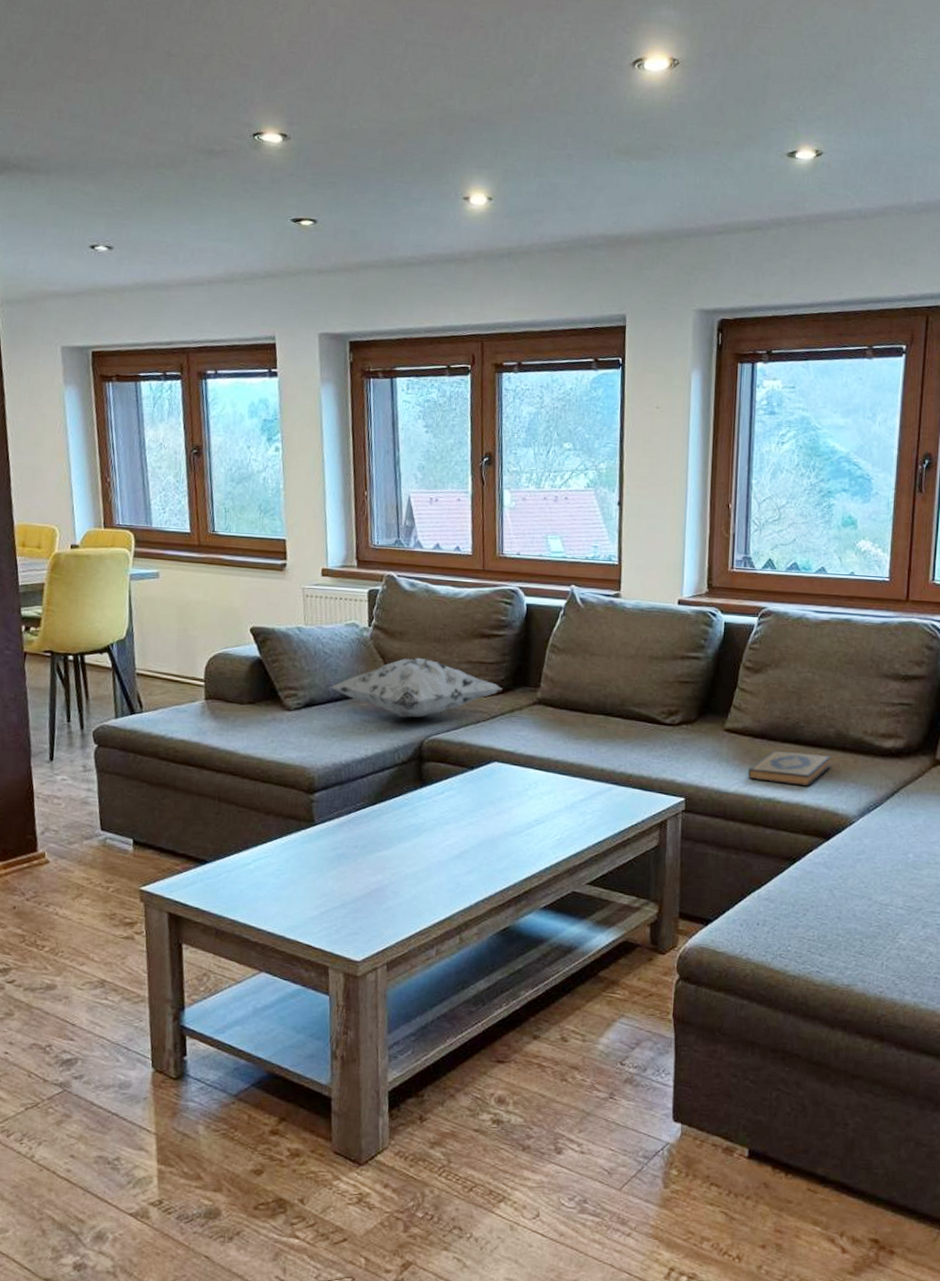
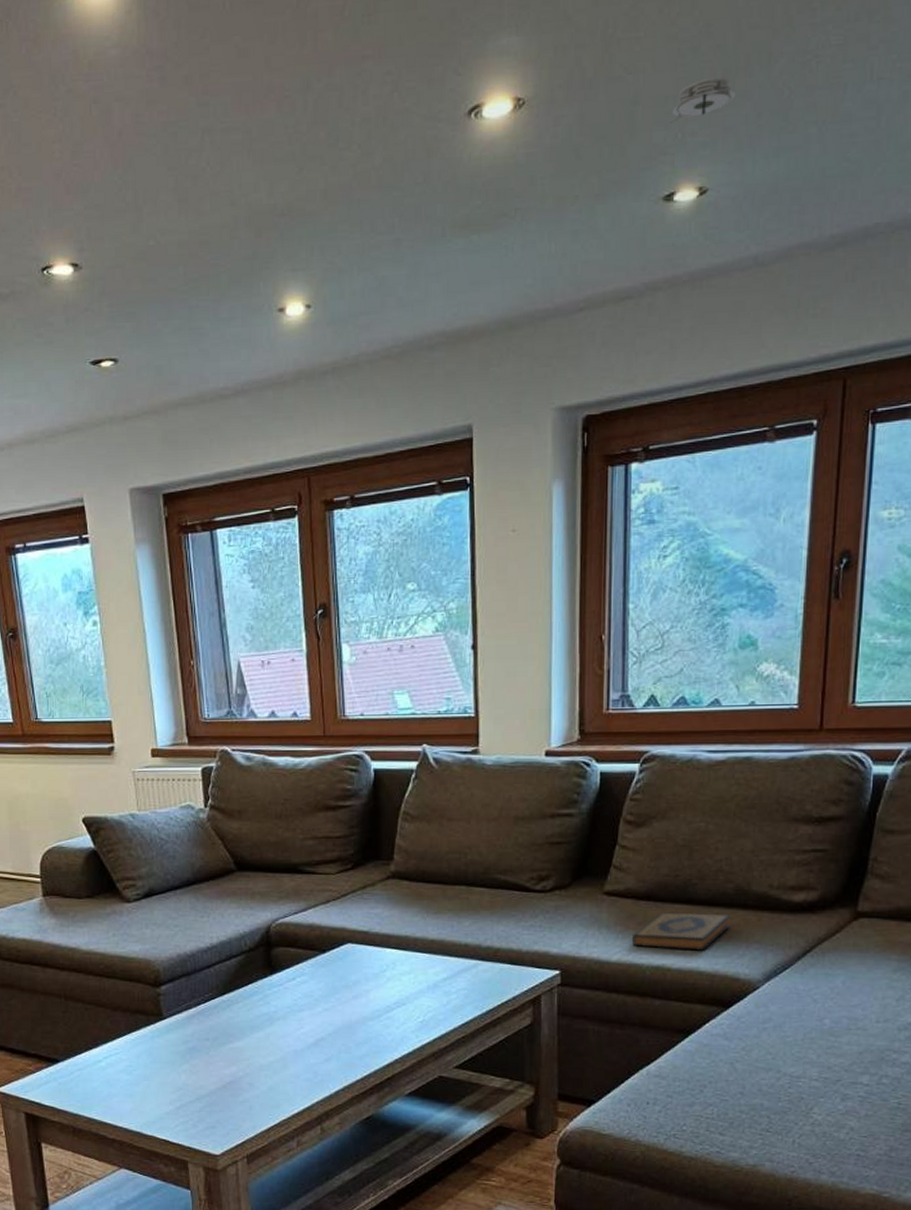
decorative pillow: present [329,657,503,718] -> none [168,836,352,902]
smoke detector: none [794,67,846,97] -> present [670,77,736,123]

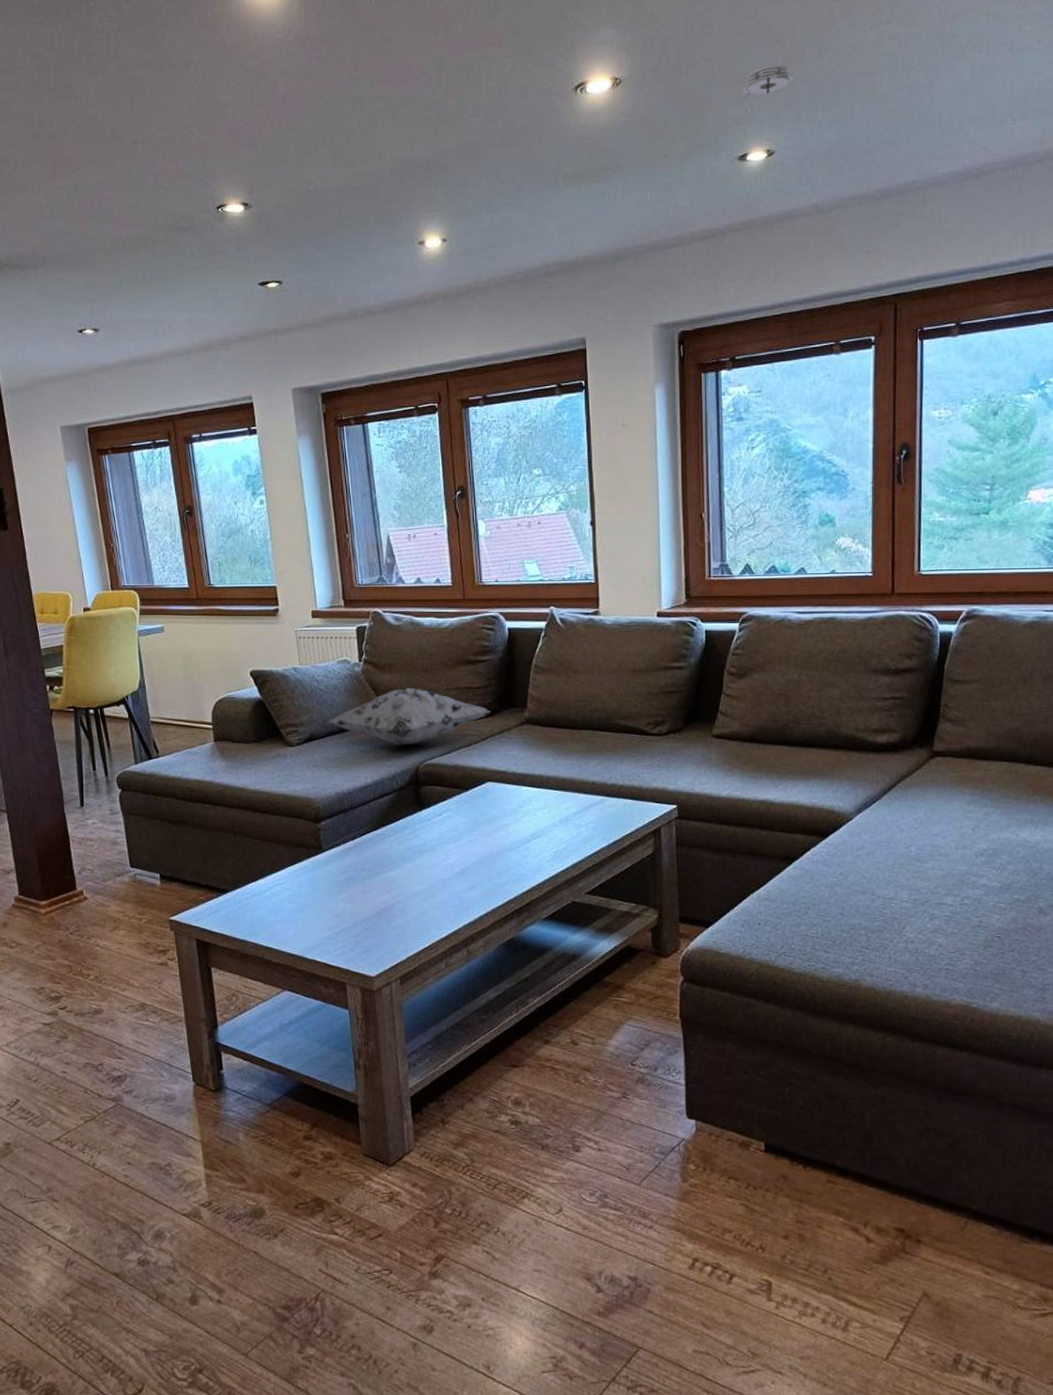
decorative pillow: none [168,836,352,902] -> present [326,687,491,746]
hardback book: present [631,912,730,951] -> none [738,752,824,786]

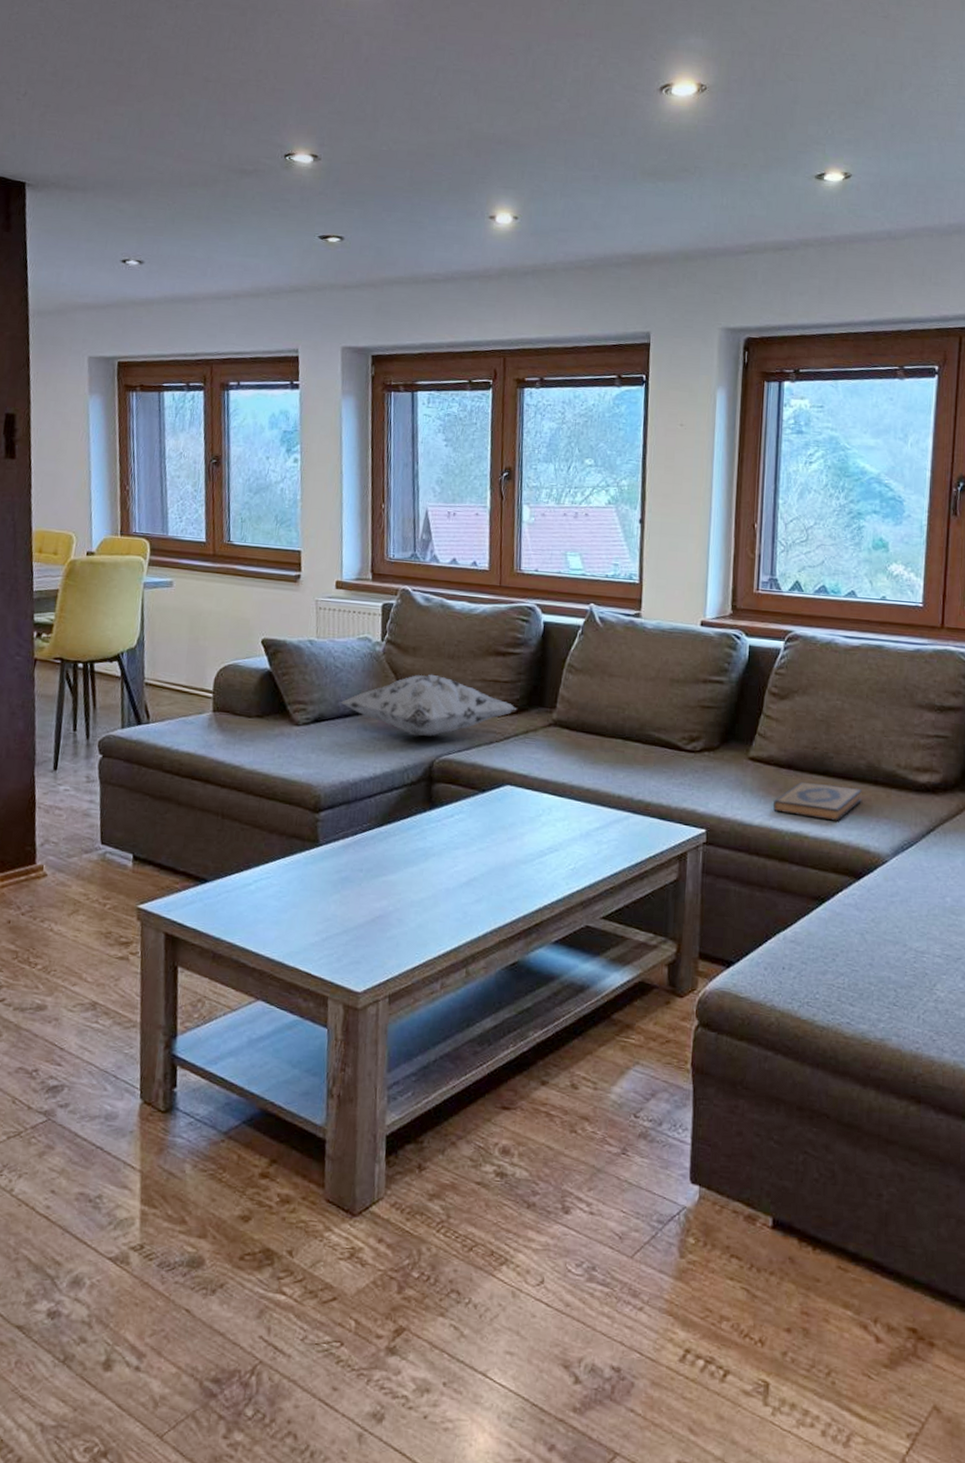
hardback book: none [738,752,824,786] -> present [772,781,862,822]
smoke detector: present [741,64,794,100] -> none [822,93,875,122]

